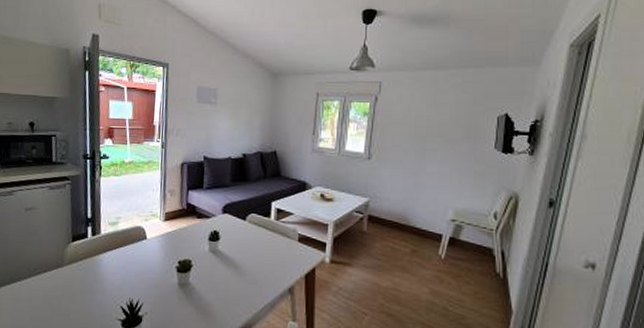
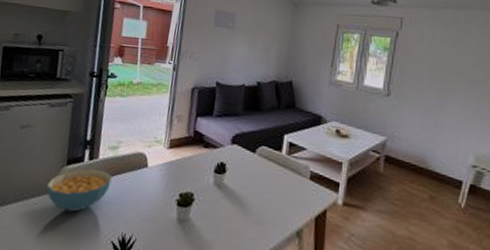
cereal bowl: none [56,244,115,283] -> present [46,169,112,212]

